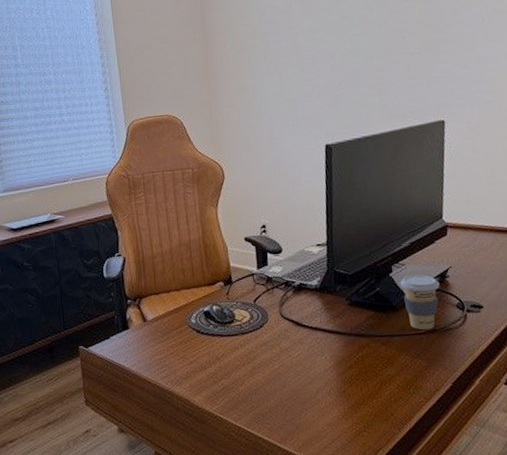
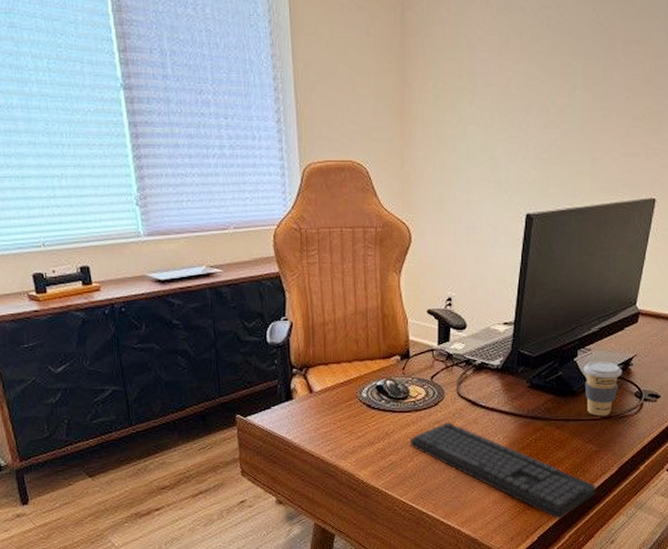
keyboard: none [240,344,433,441] -> present [410,422,596,519]

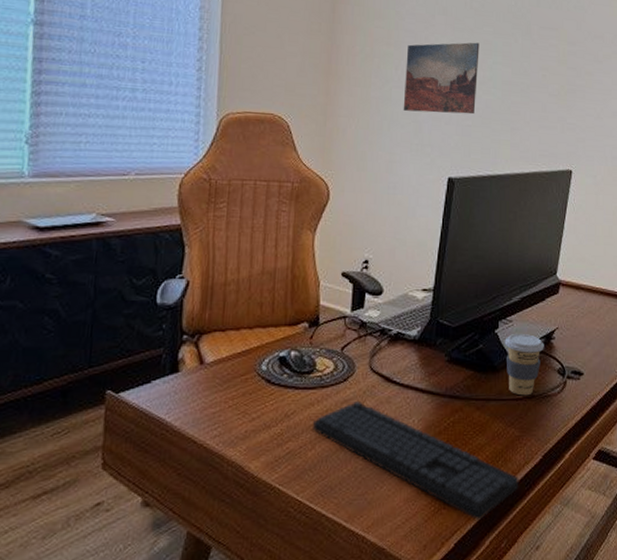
wall art: none [478,66,557,148] -> present [403,42,480,115]

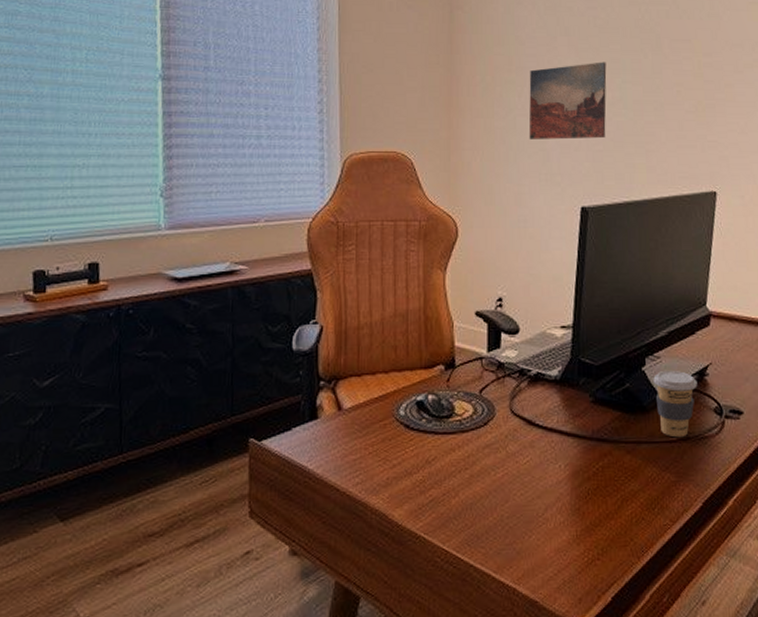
keyboard: present [313,402,519,520] -> none [455,446,679,572]

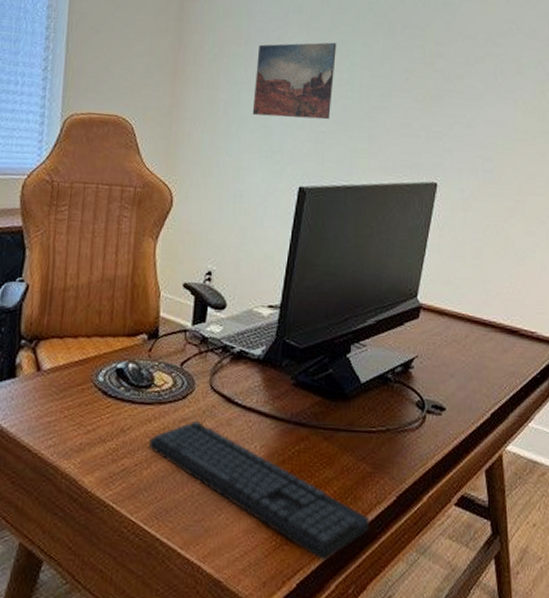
keyboard: none [455,446,679,572] -> present [149,421,370,561]
coffee cup: present [653,370,698,438] -> none [357,359,402,429]

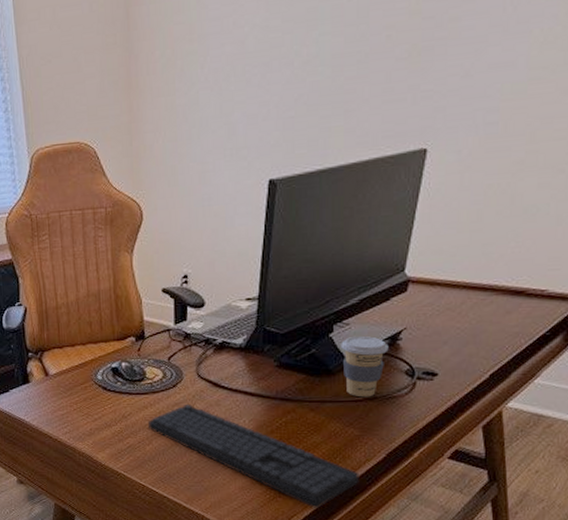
wall art: present [252,42,337,120] -> none [212,13,301,114]
coffee cup: none [357,359,402,429] -> present [341,335,389,398]

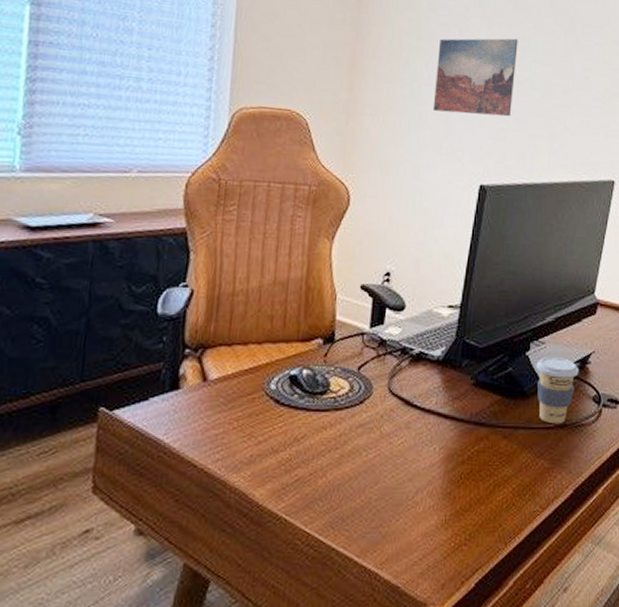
keyboard: present [148,405,359,508] -> none [324,426,547,558]
wall art: none [212,13,301,114] -> present [432,38,518,117]

